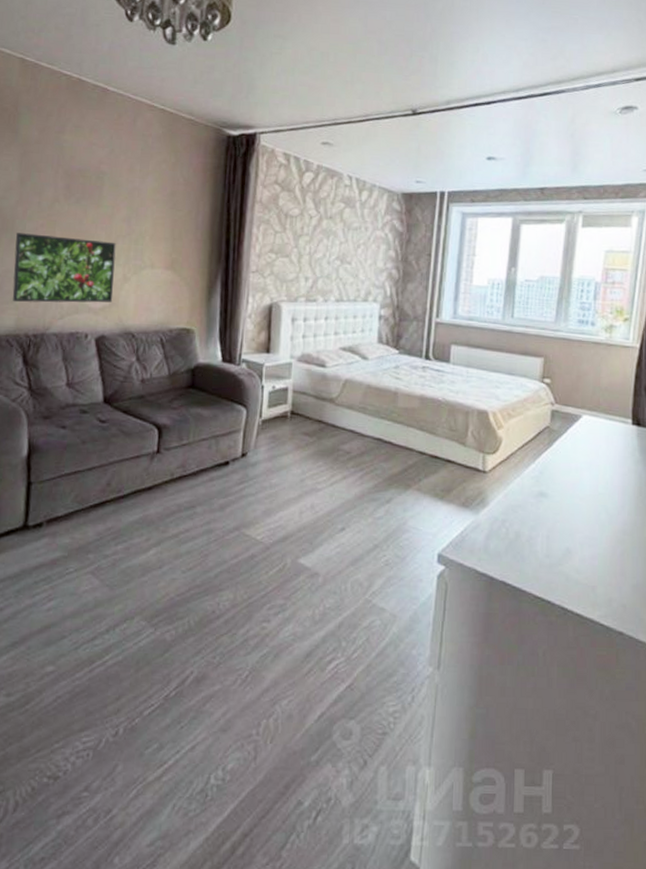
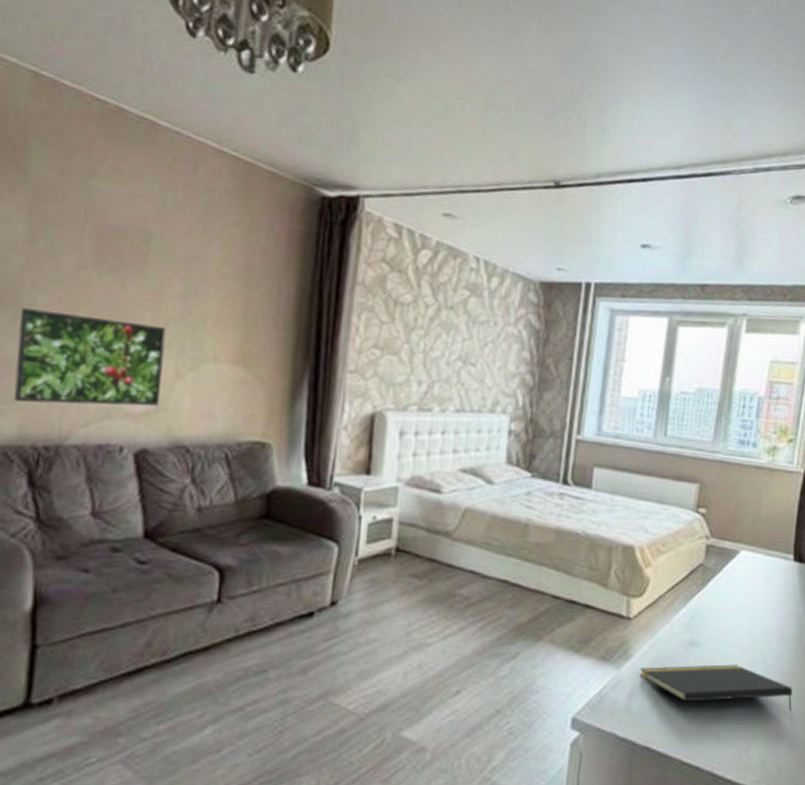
notepad: none [495,513,634,557] -> present [639,664,792,711]

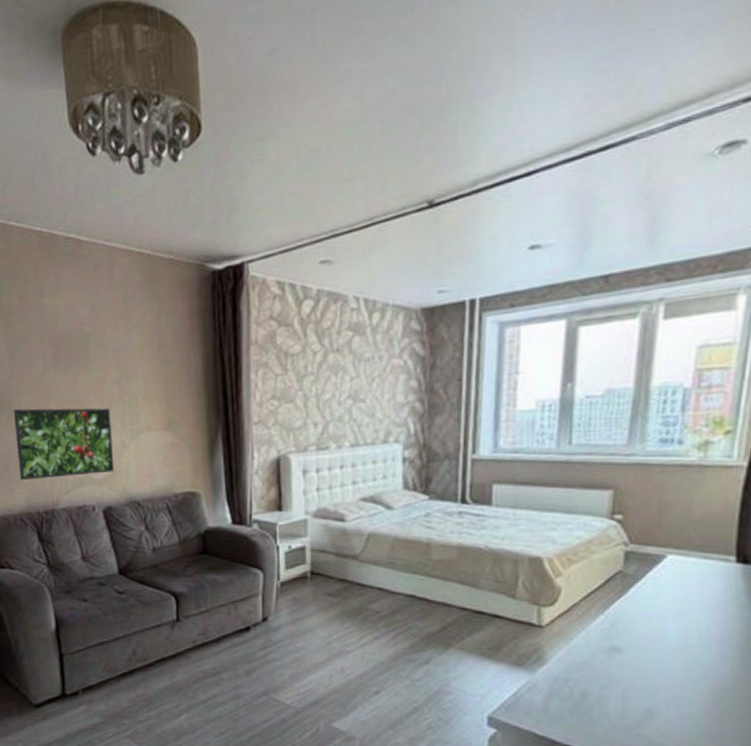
notepad: present [639,664,792,711] -> none [556,670,739,717]

